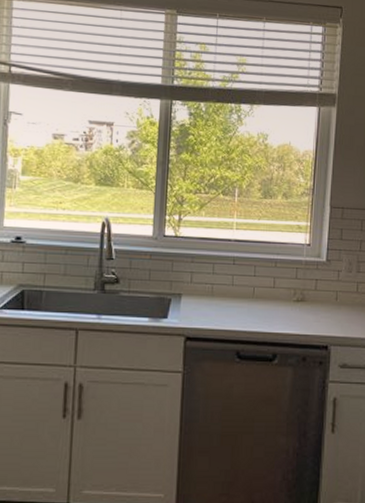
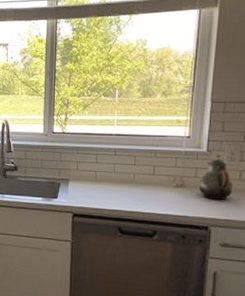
teapot: none [318,264,352,316] -> present [198,154,234,201]

